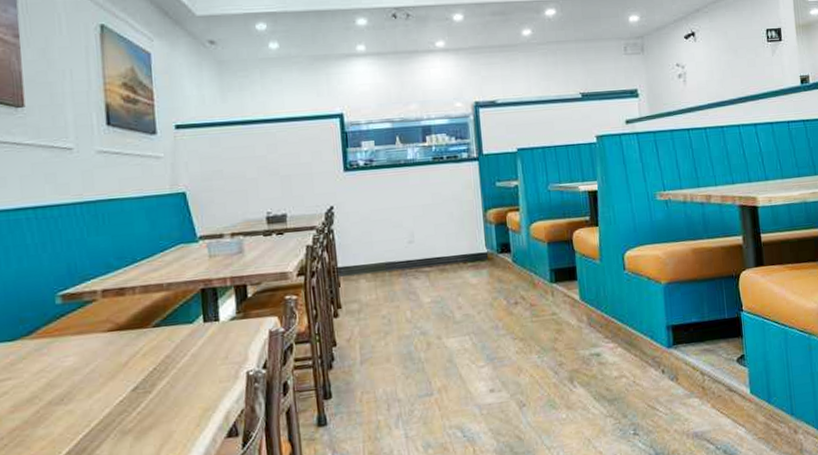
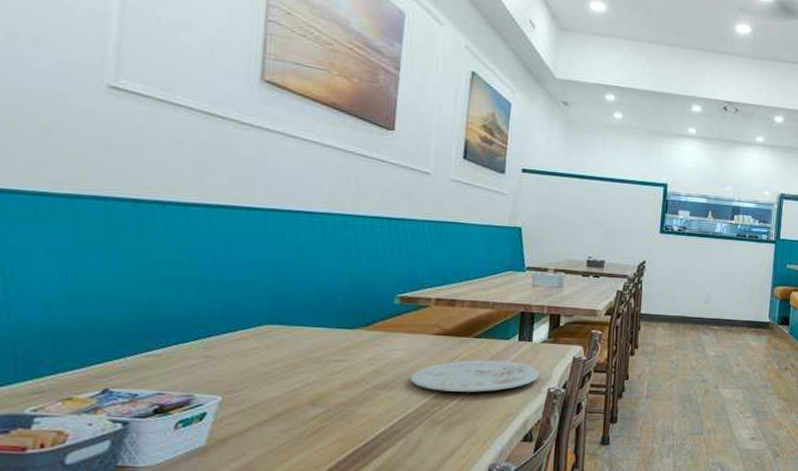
plate: none [87,347,234,396] -> present [410,360,540,392]

